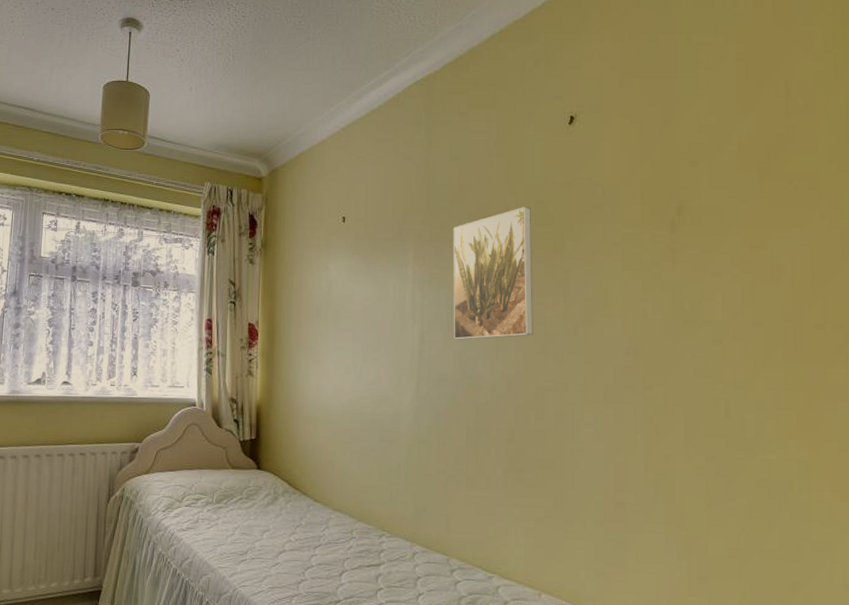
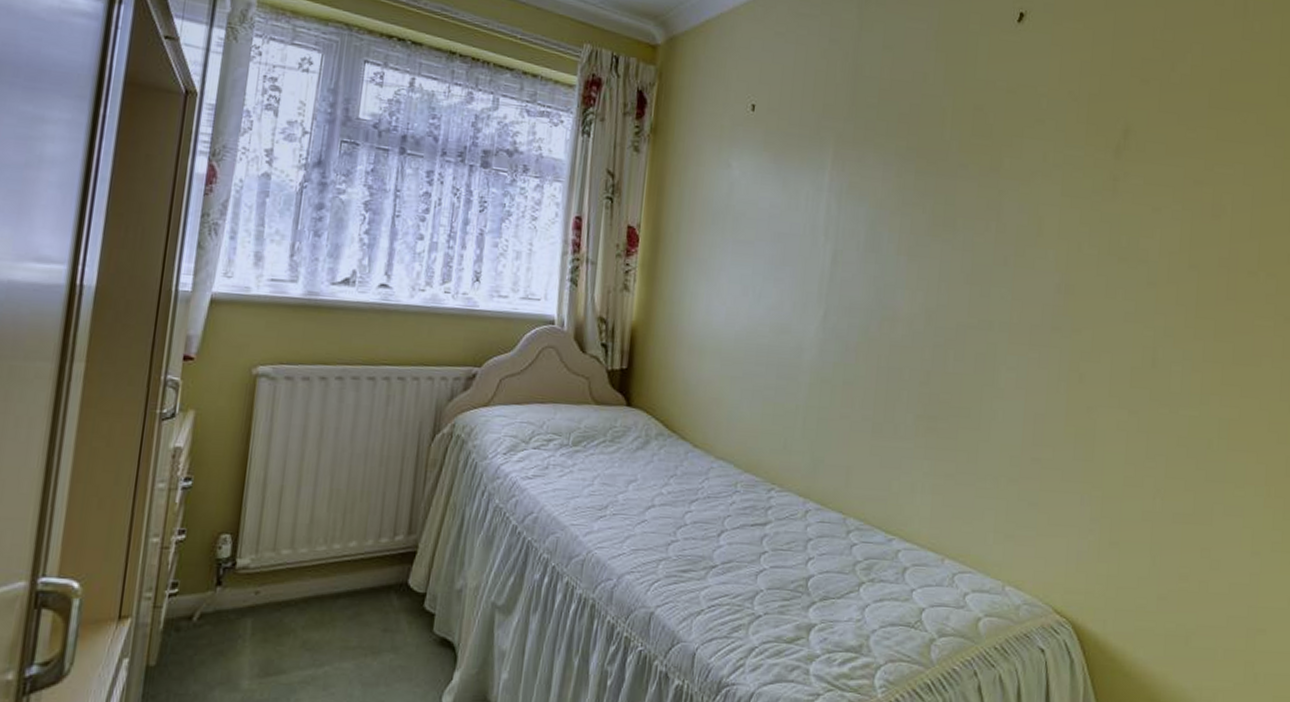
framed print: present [452,206,533,340] -> none [871,112,969,264]

